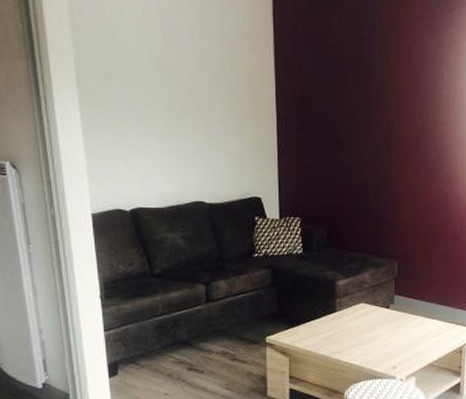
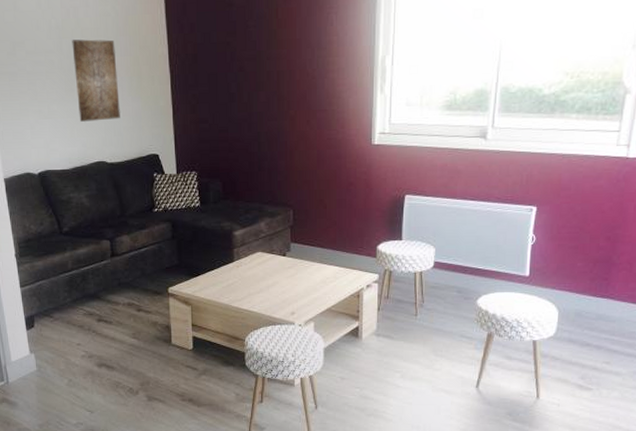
wall art: none [173,73,222,159] -> present [72,39,120,122]

